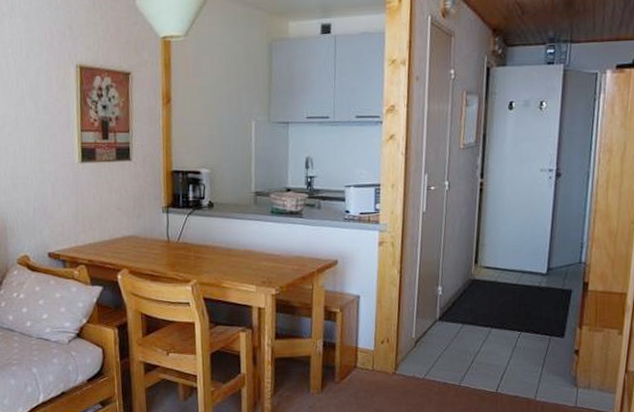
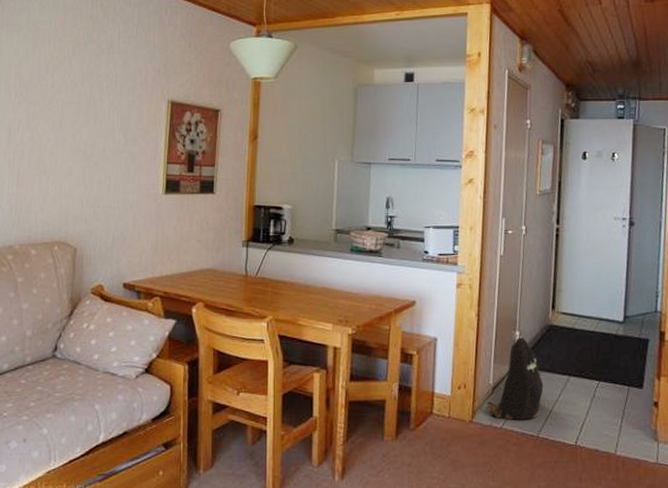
backpack: none [408,289,466,371] -> present [486,334,544,420]

